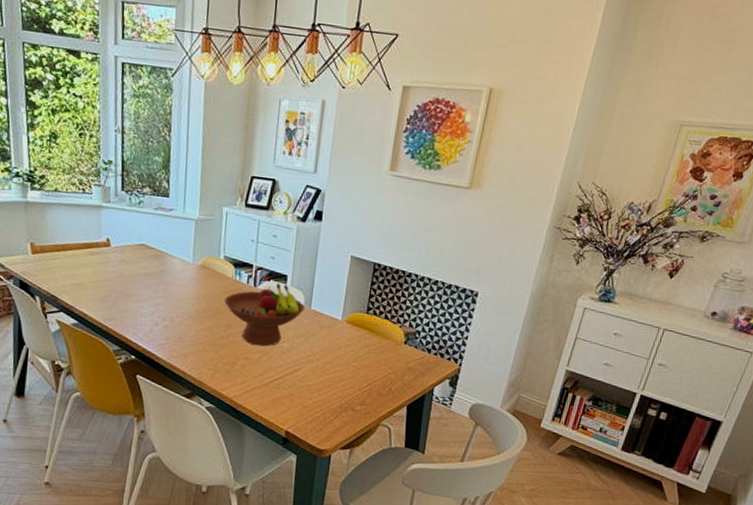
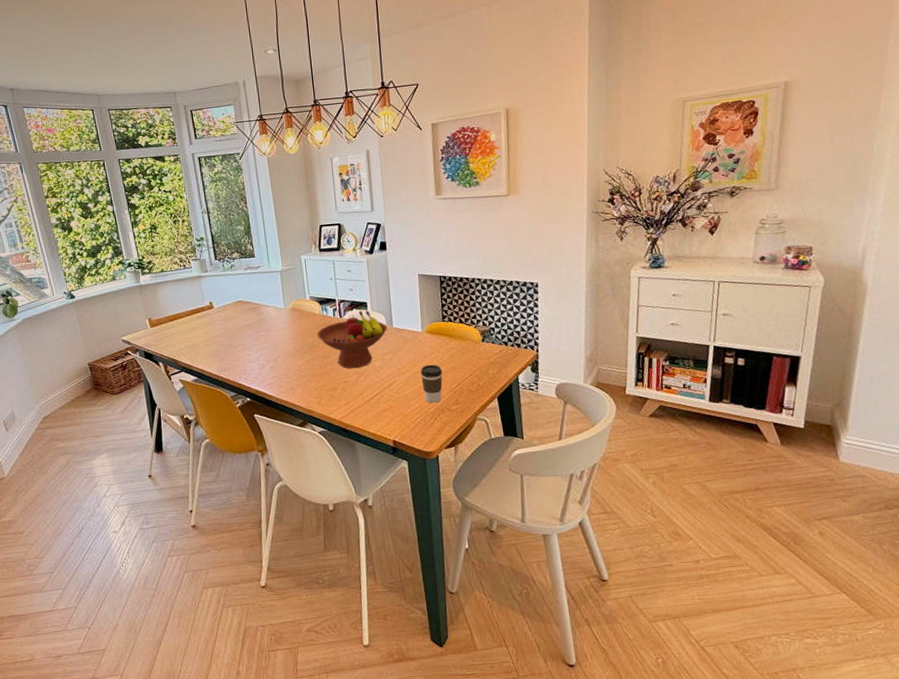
coffee cup: none [329,357,355,400] -> present [421,364,443,403]

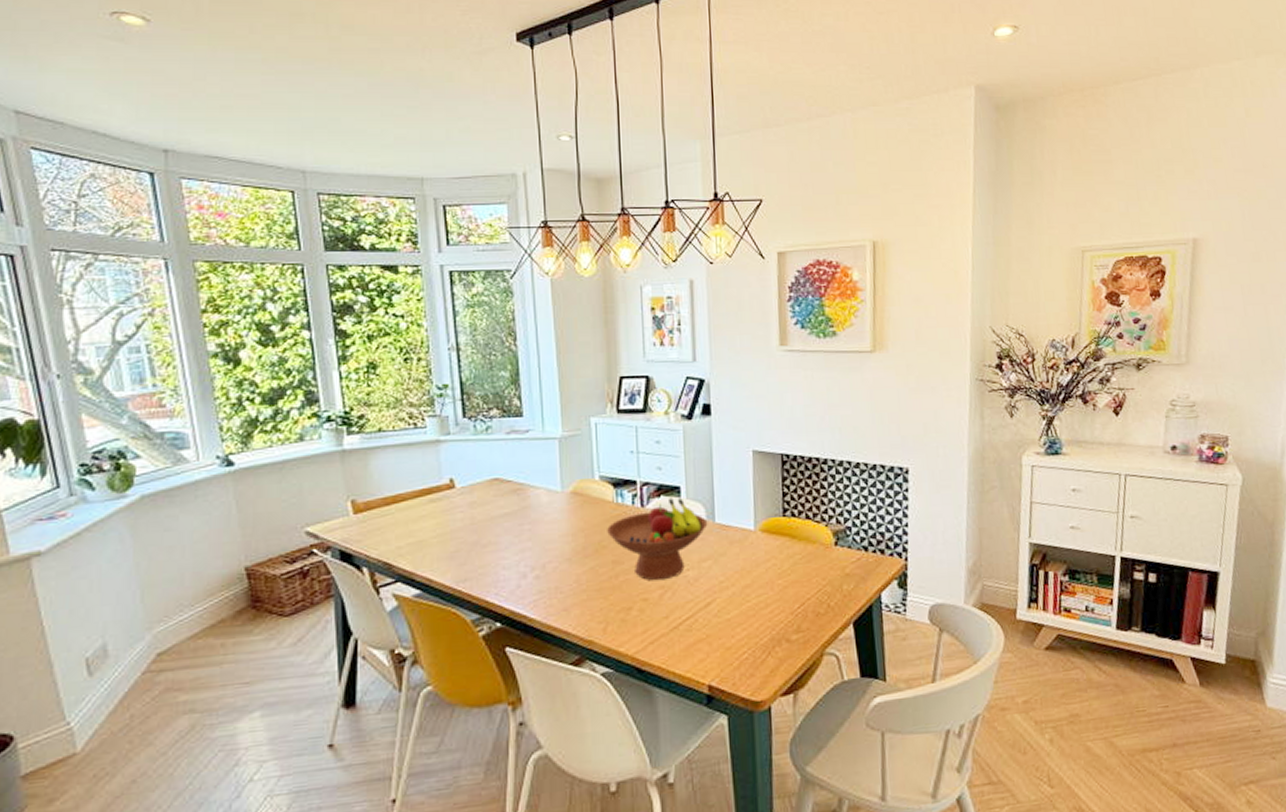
coffee cup: present [421,364,443,403] -> none [751,575,781,631]

